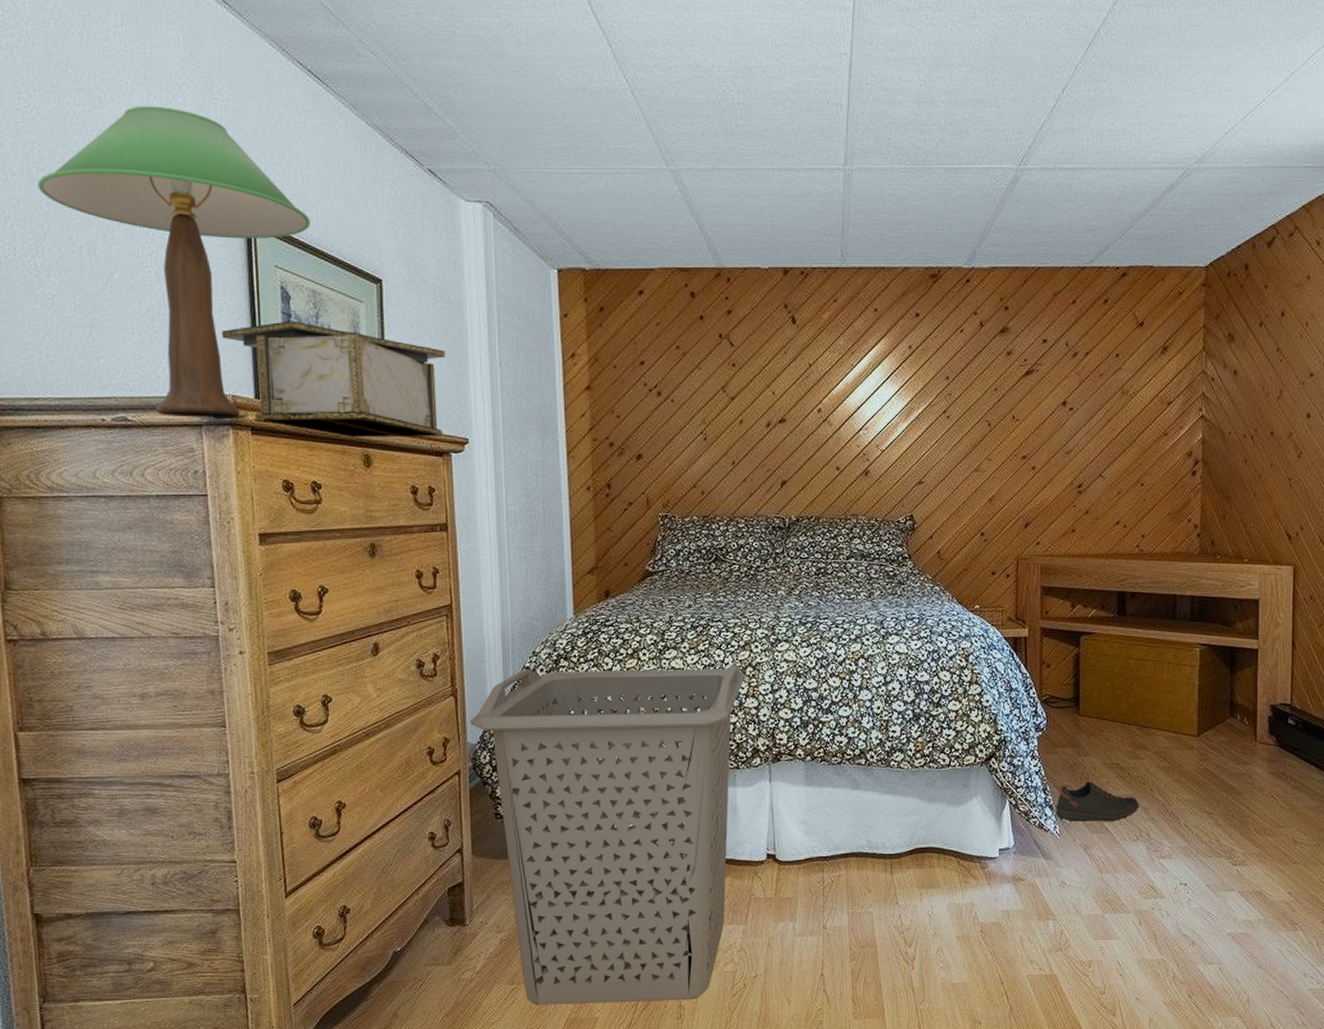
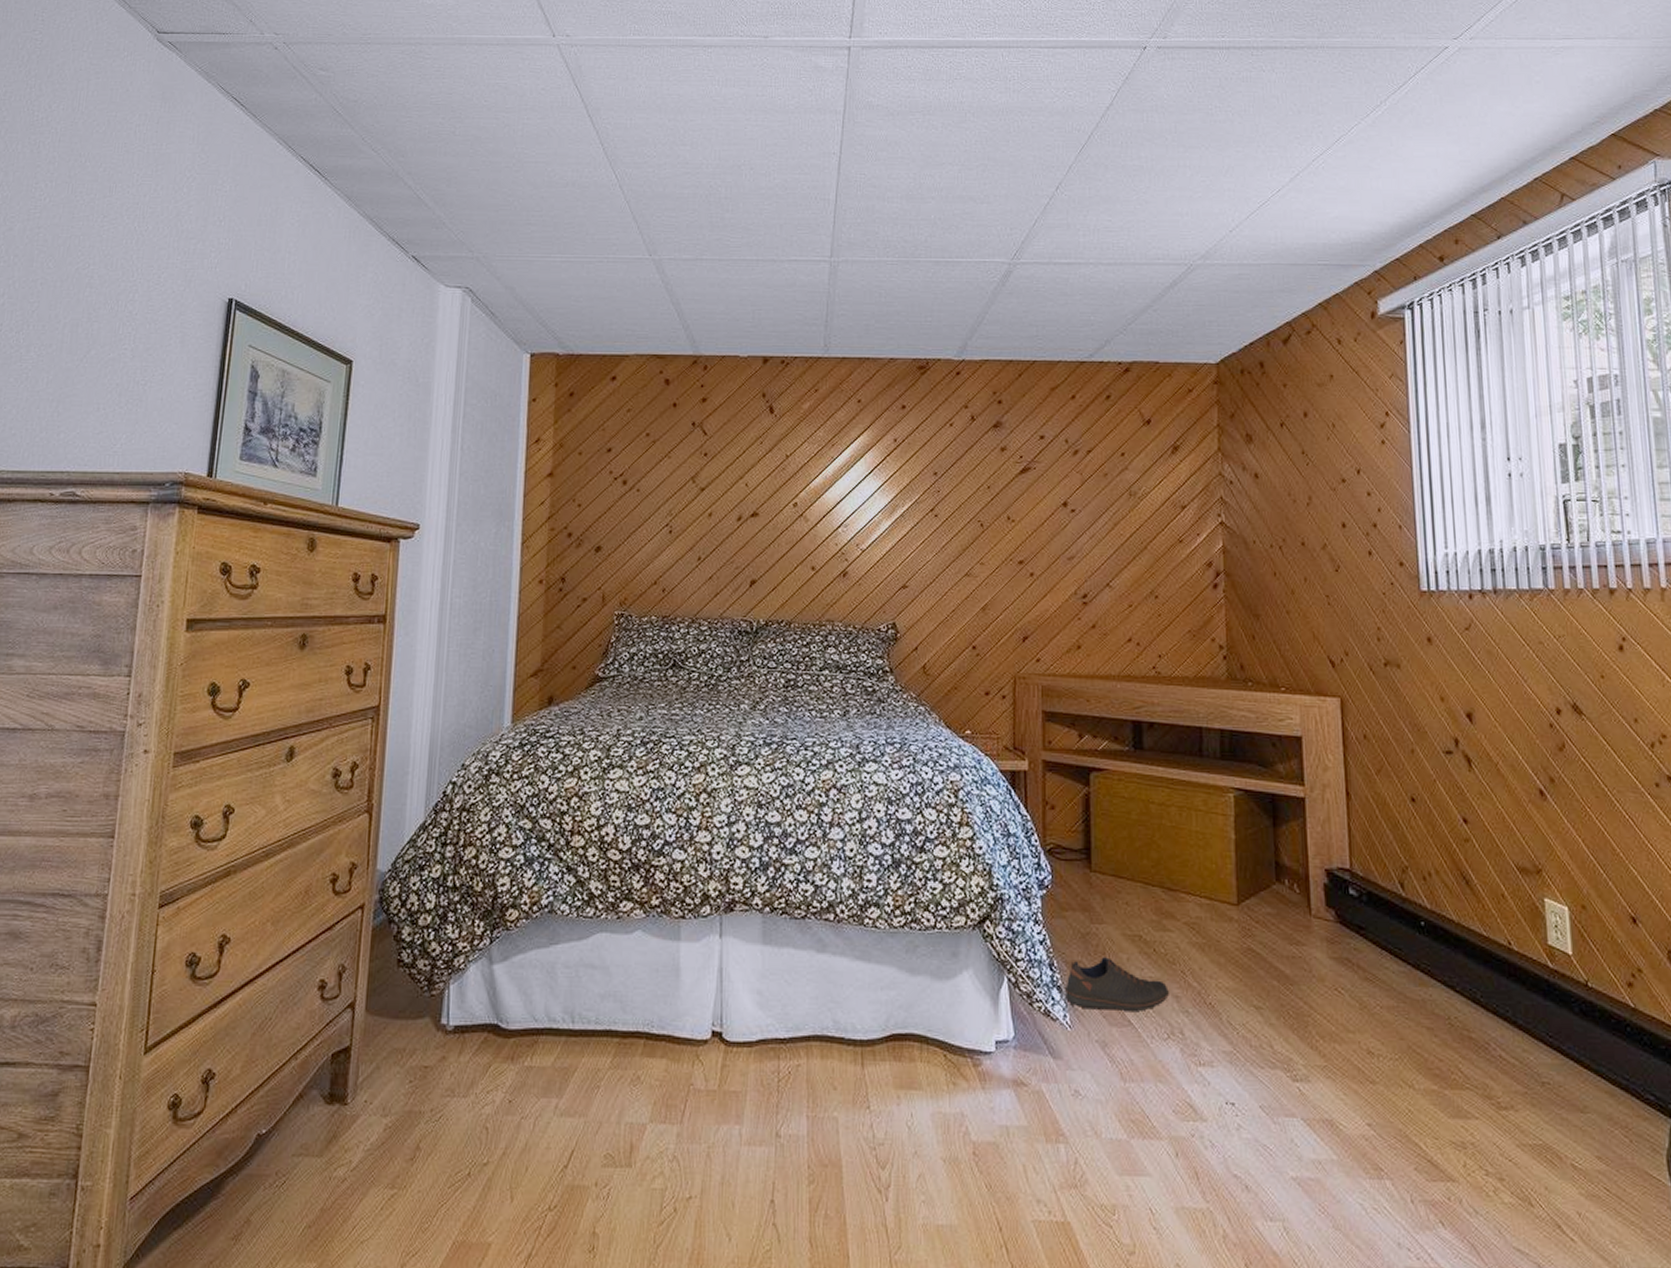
table lamp: present [37,105,310,420] -> none [36,195,290,498]
decorative box: present [221,321,445,438] -> none [185,399,407,521]
laundry basket: present [471,665,746,1006] -> none [383,784,699,1225]

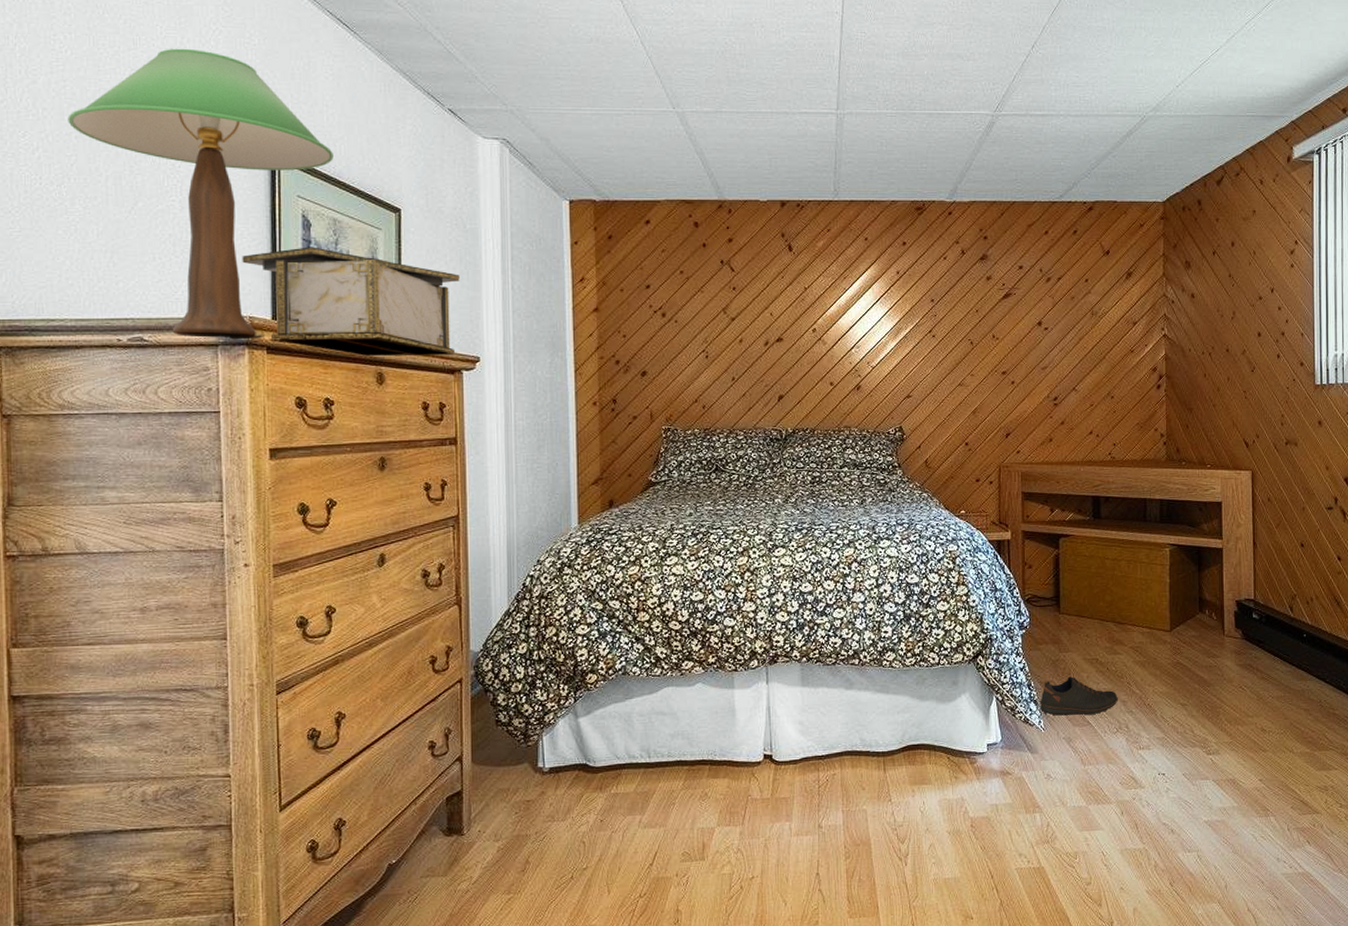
table lamp: none [36,195,290,498] -> present [68,48,333,340]
decorative box: none [185,399,407,521] -> present [242,247,460,357]

